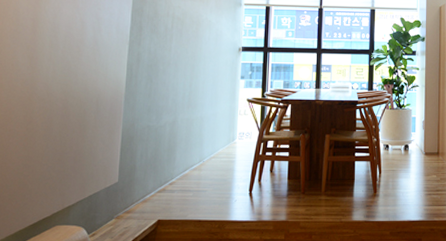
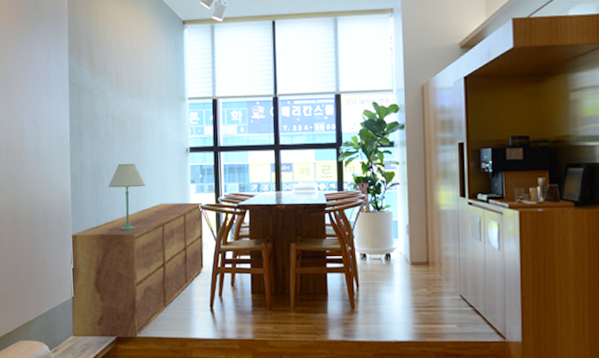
sideboard: none [112,96,250,221] -> present [70,202,204,338]
table lamp: none [163,58,199,119] -> present [108,163,146,230]

